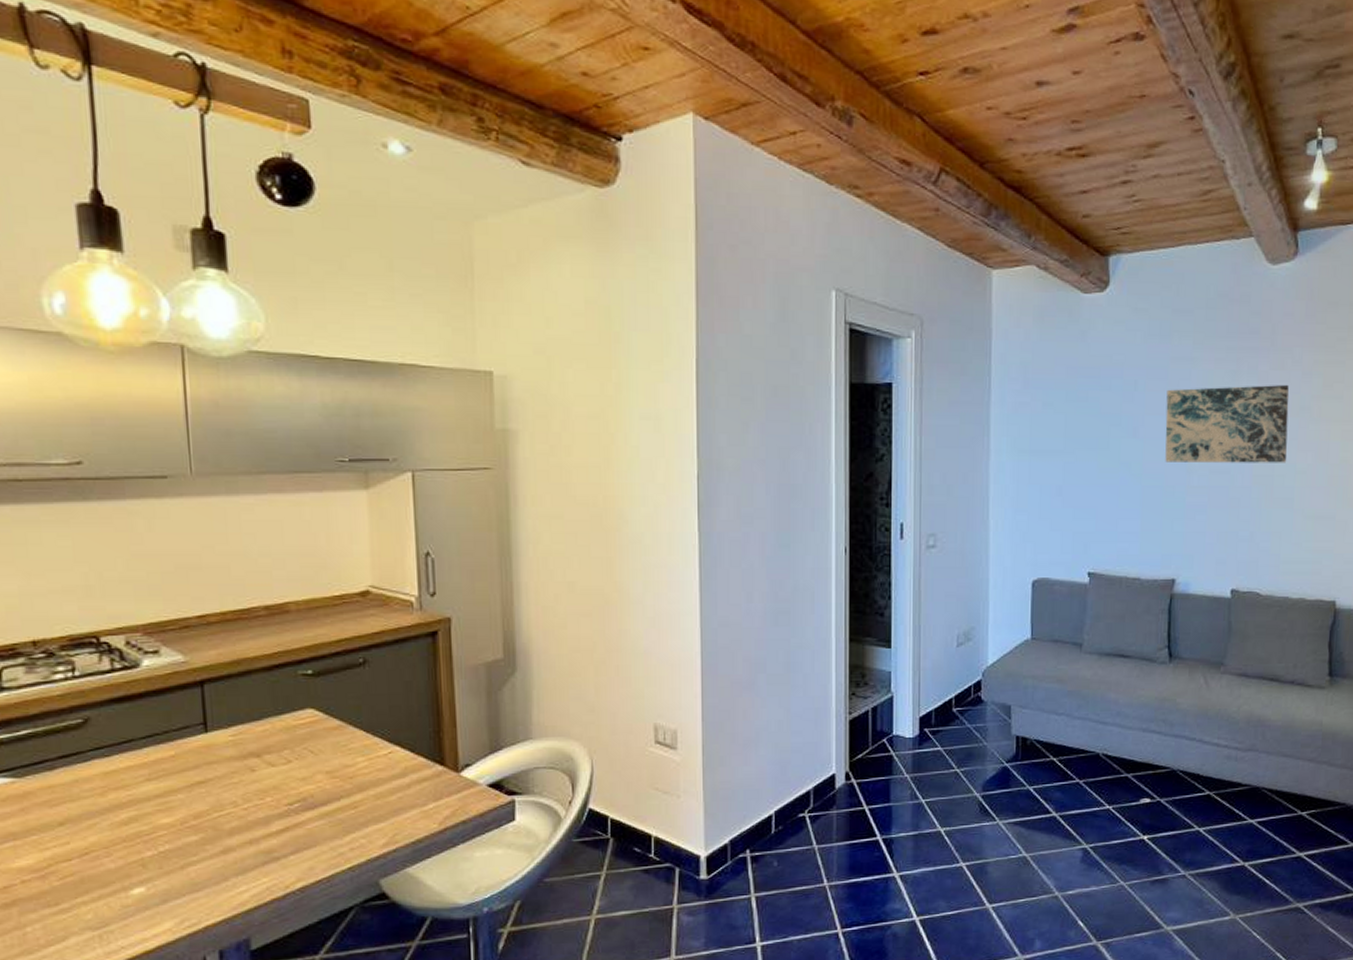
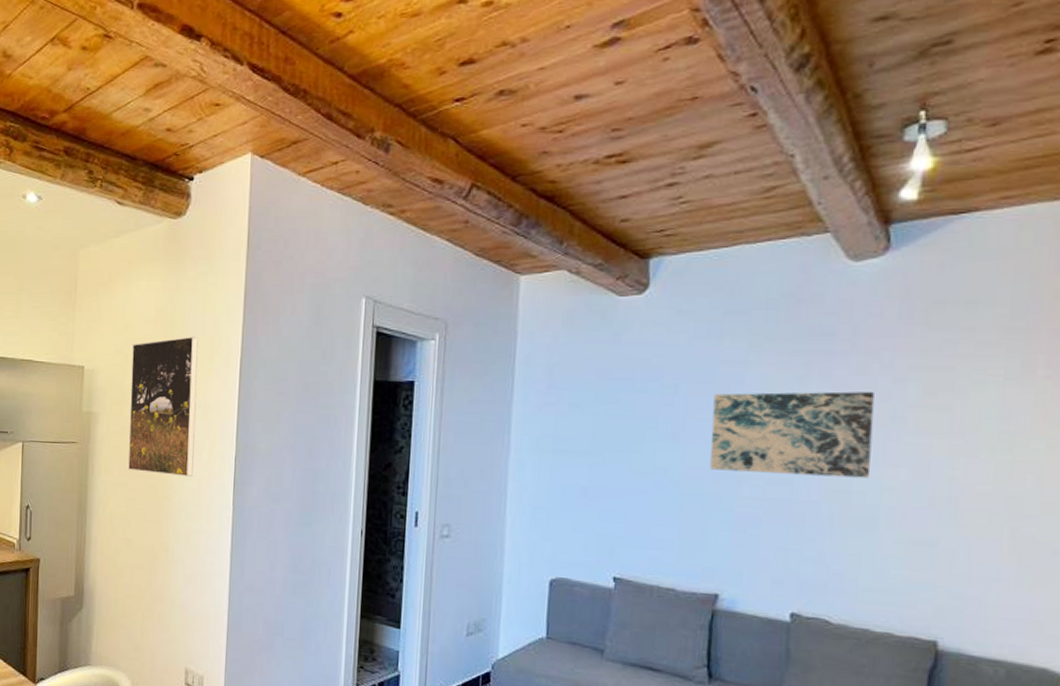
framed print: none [557,333,649,503] -> present [128,336,198,477]

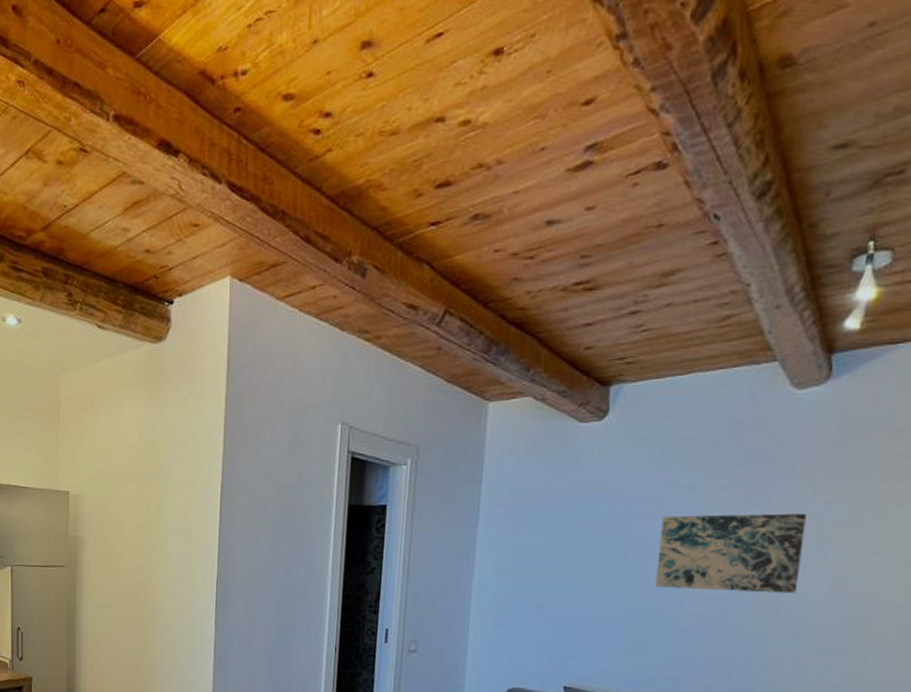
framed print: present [128,336,198,477] -> none [114,461,180,599]

